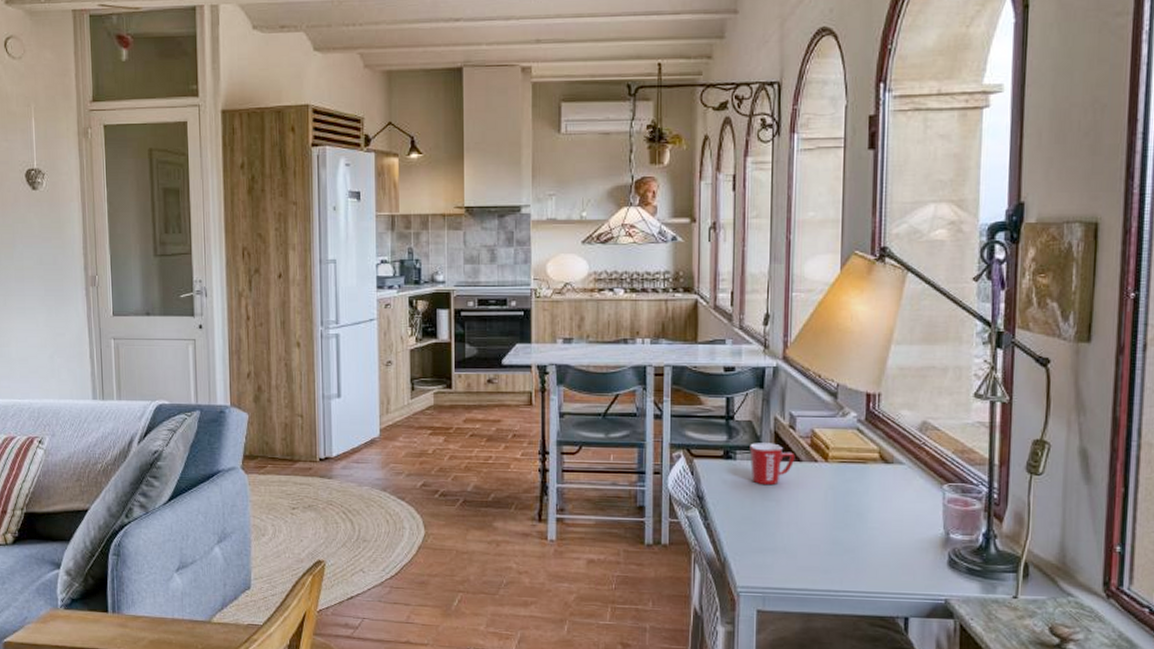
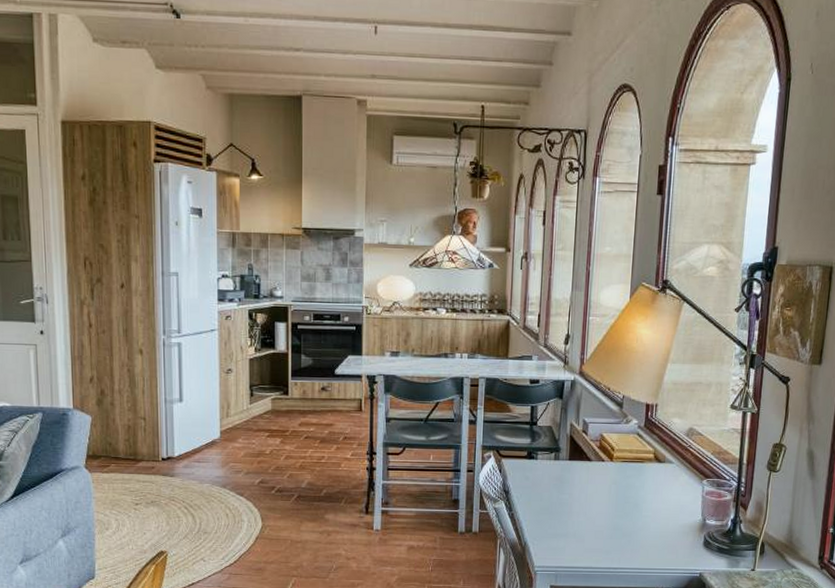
mug: present [749,443,795,484] -> none [549,445,587,480]

